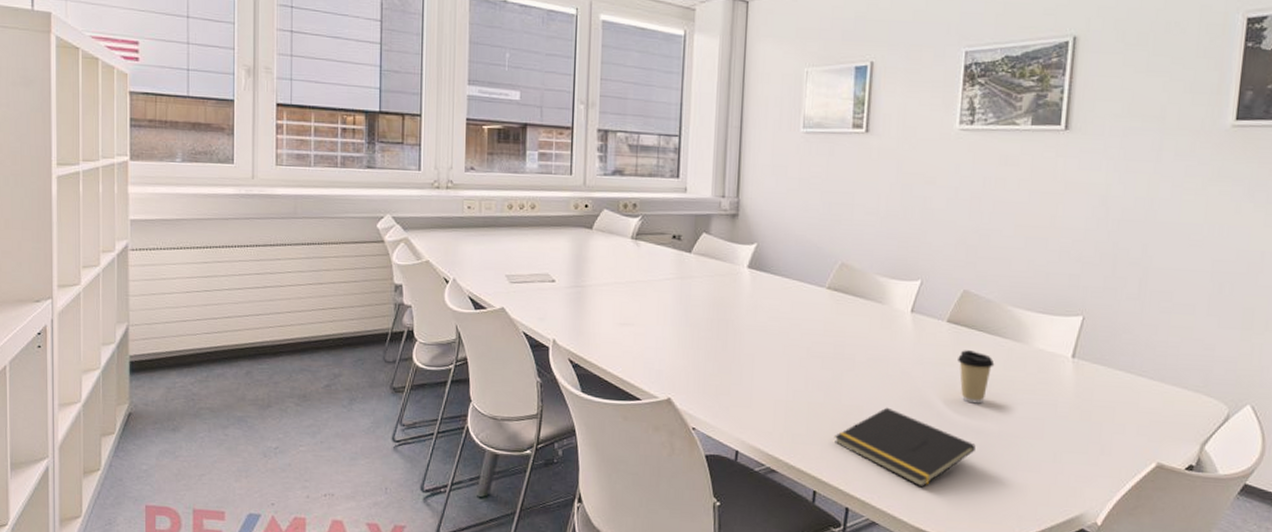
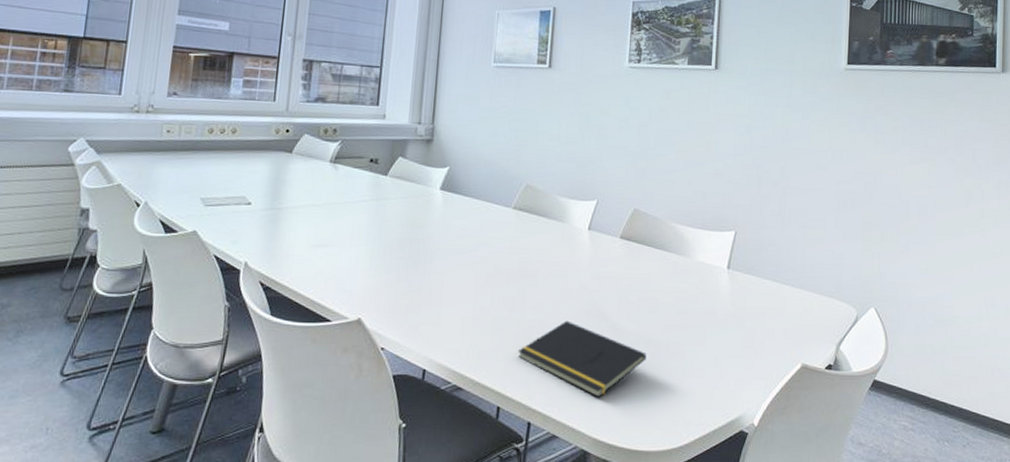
coffee cup: present [958,350,995,404] -> none [630,264,662,314]

